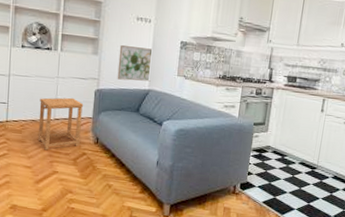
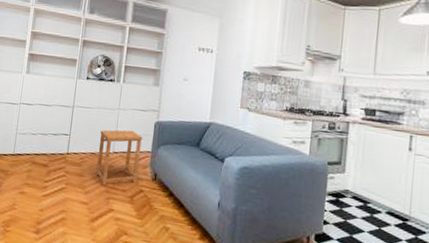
wall art: present [117,45,152,82] -> none [177,76,213,114]

